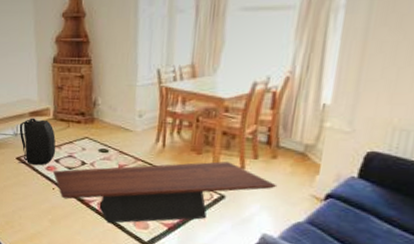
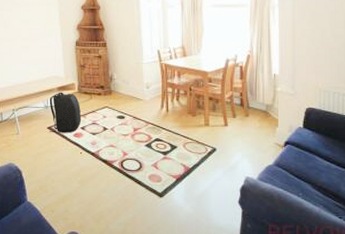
coffee table: present [52,161,278,224] -> none [79,121,252,180]

